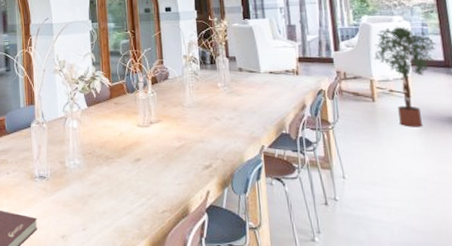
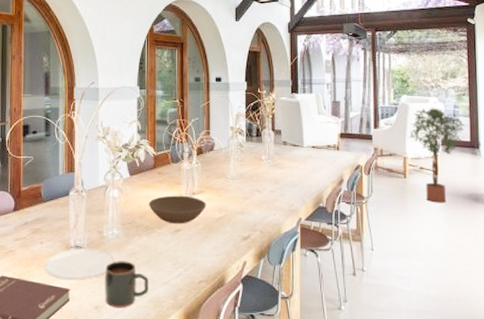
plate: none [11,178,79,210] -> present [44,248,116,280]
mug: none [68,191,113,238] -> present [104,261,149,308]
bowl: none [107,125,165,154] -> present [148,195,207,224]

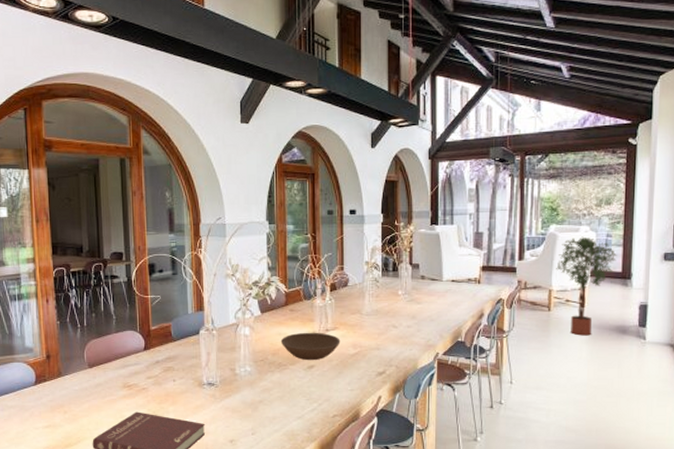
plate: present [44,248,116,280] -> none [177,385,250,416]
mug: present [104,261,149,308] -> none [238,397,283,442]

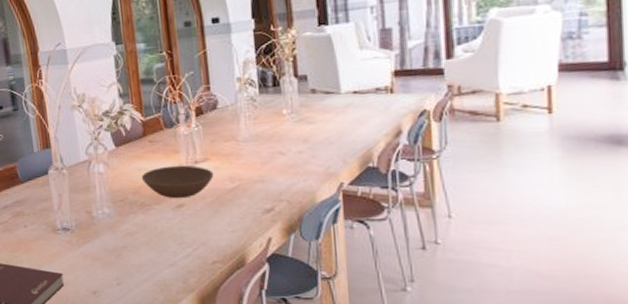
potted tree: present [556,236,617,336] -> none [503,19,598,152]

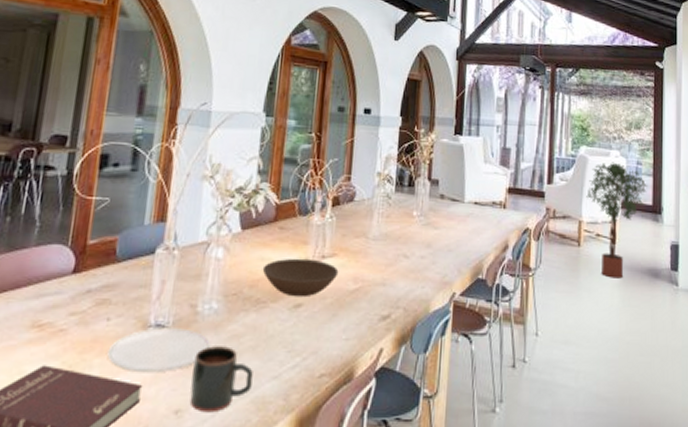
plate: none [31,230,111,265] -> present [107,328,211,373]
mug: none [99,242,153,293] -> present [190,346,253,413]
potted tree: none [503,19,598,152] -> present [586,162,647,279]

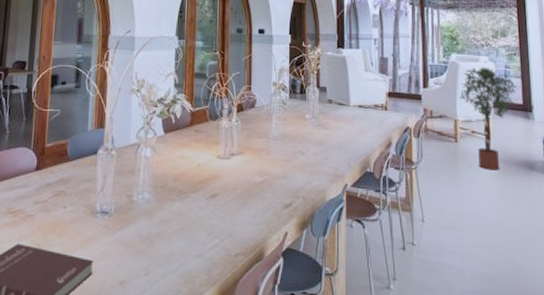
plate: present [107,328,211,373] -> none [65,214,146,251]
mug: present [190,346,253,413] -> none [131,229,181,284]
bowl: present [262,258,339,298] -> none [183,156,246,189]

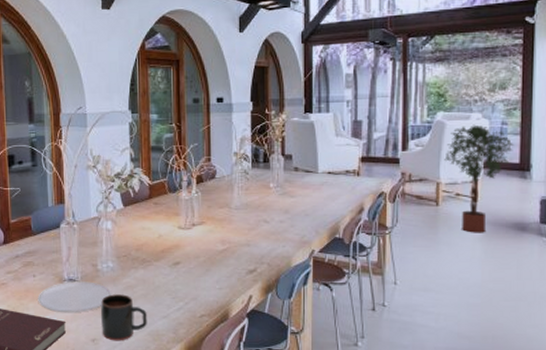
plate: none [65,214,146,251] -> present [37,281,112,313]
mug: none [131,229,181,284] -> present [100,294,147,341]

